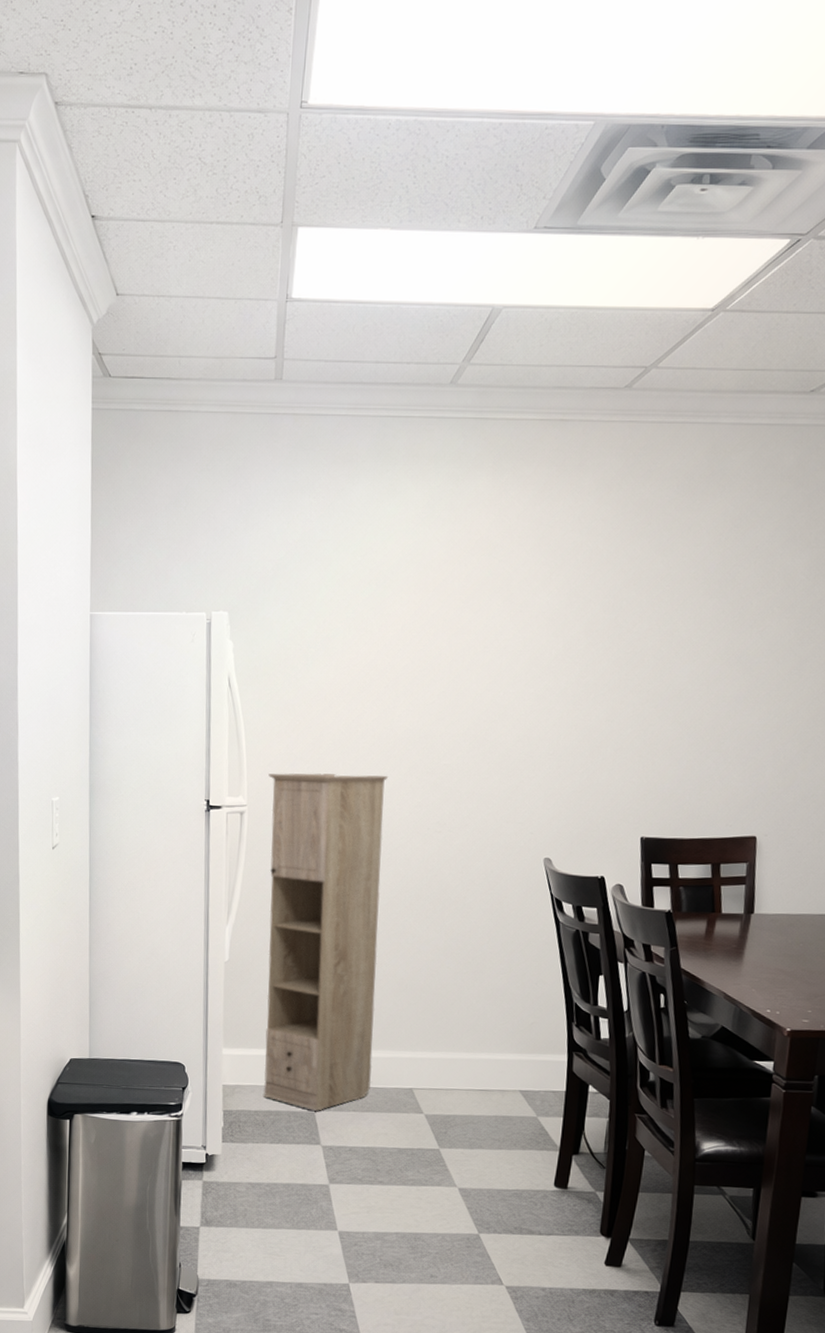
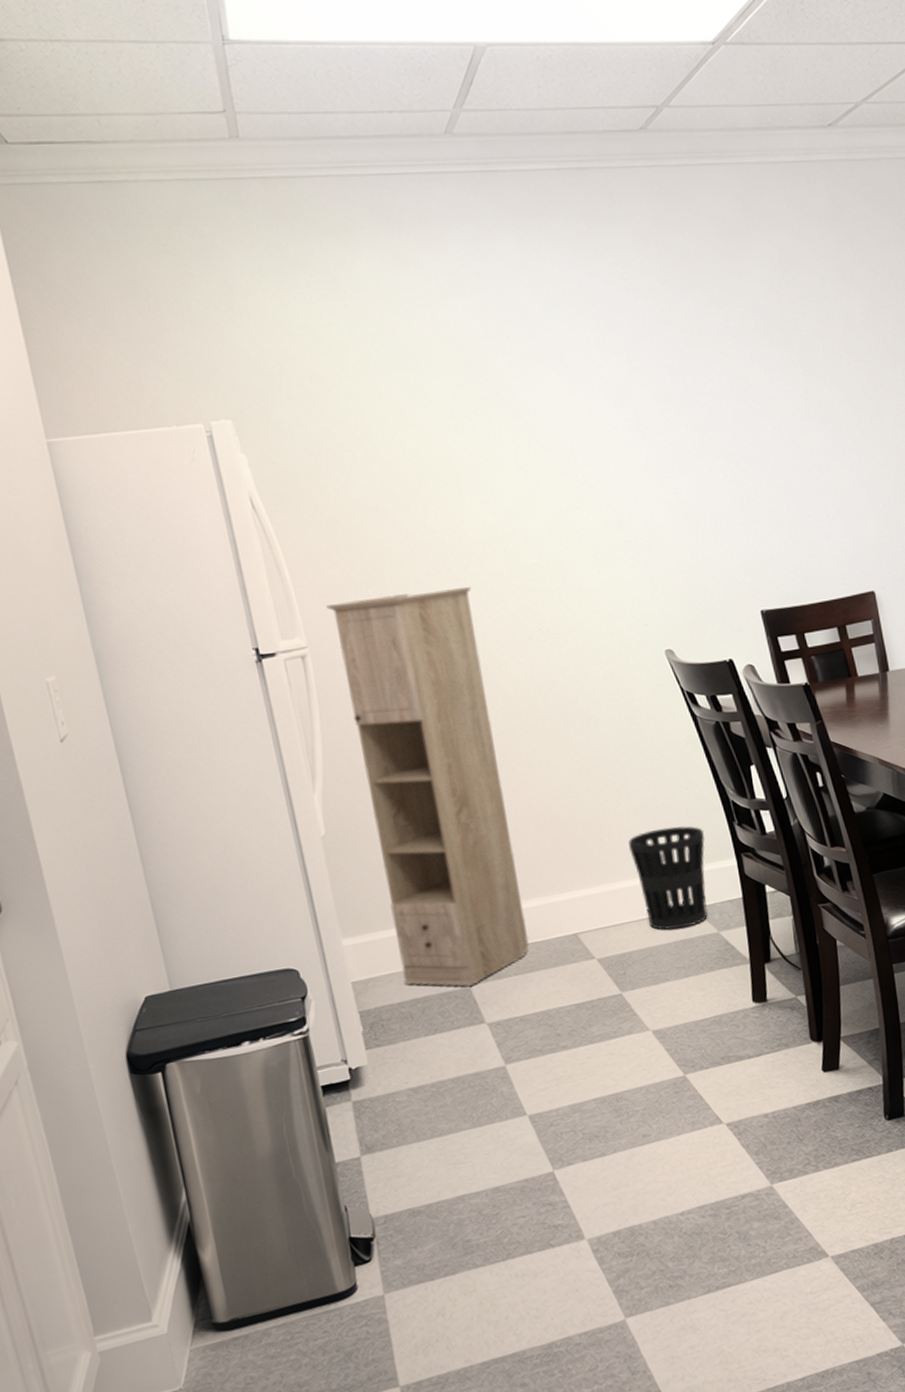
wastebasket: none [473,1014,543,1106] -> present [628,826,708,930]

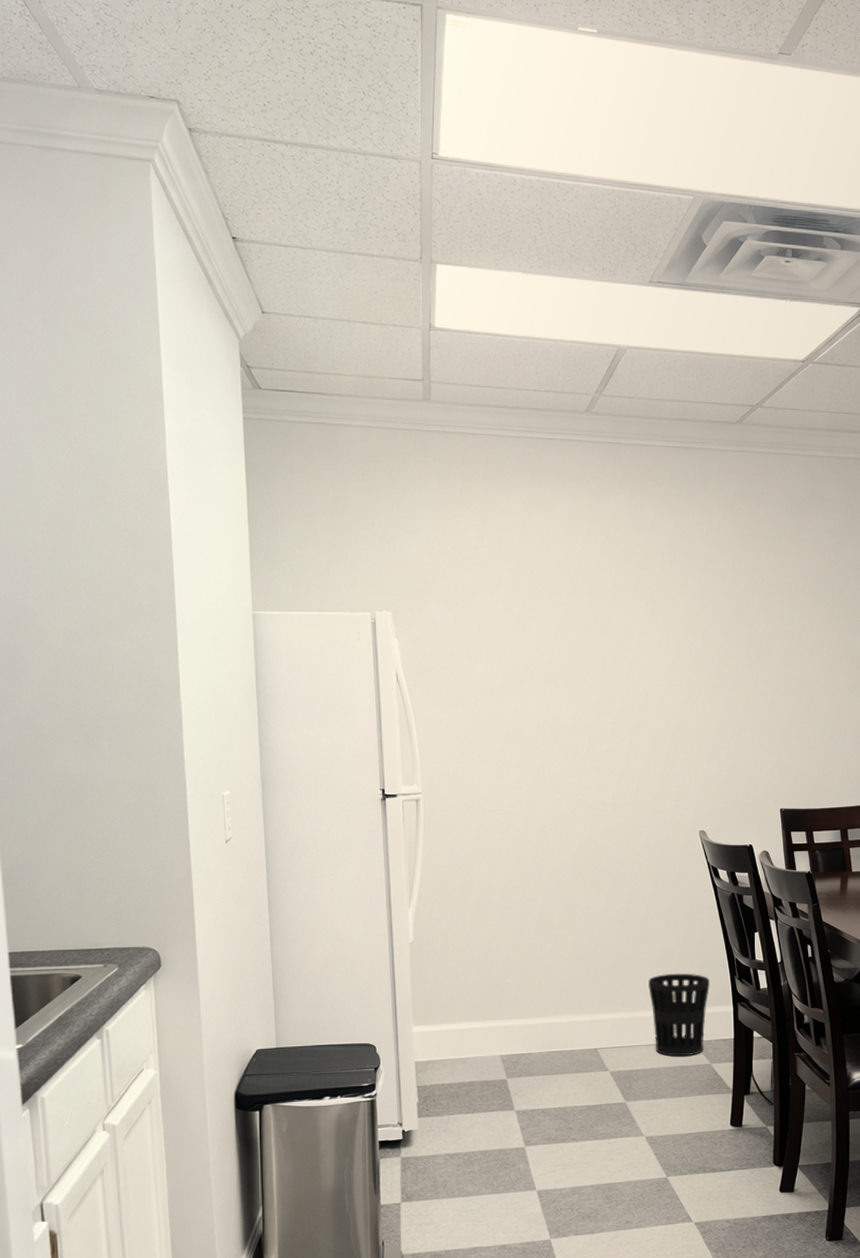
storage cabinet: present [326,587,529,986] -> none [441,761,559,1078]

